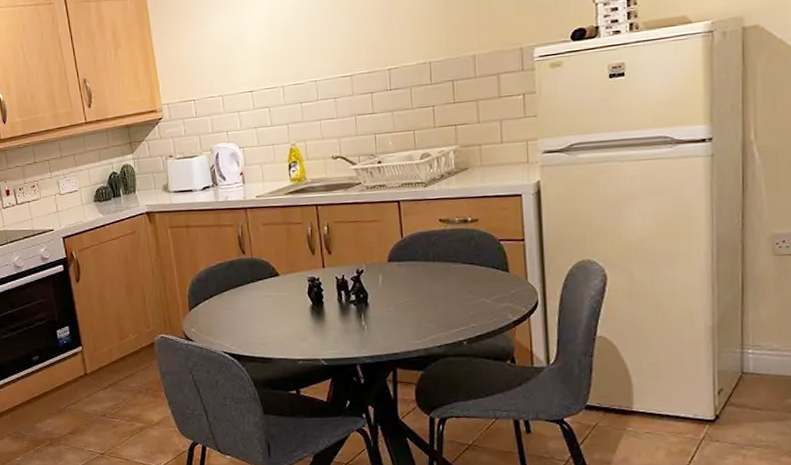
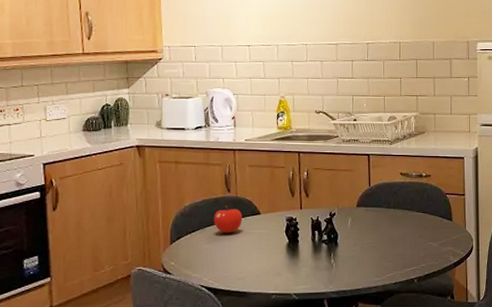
fruit: none [231,268,261,298] -> present [214,205,243,233]

